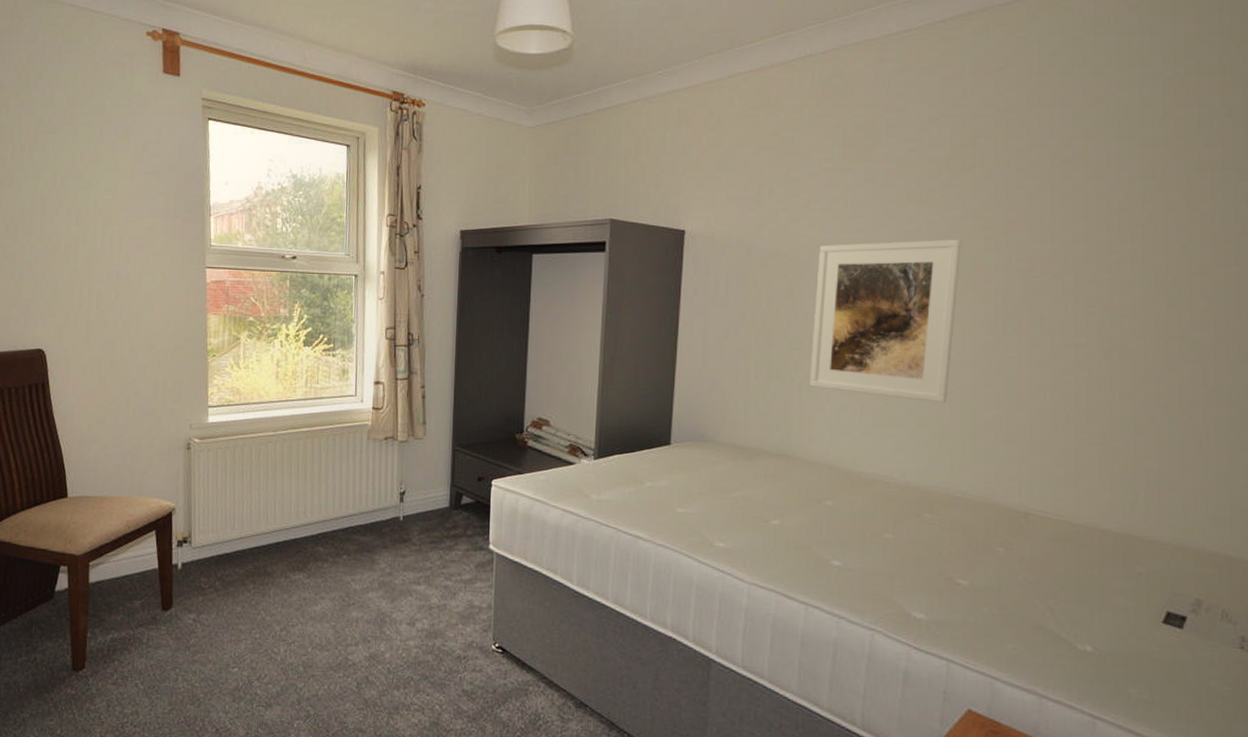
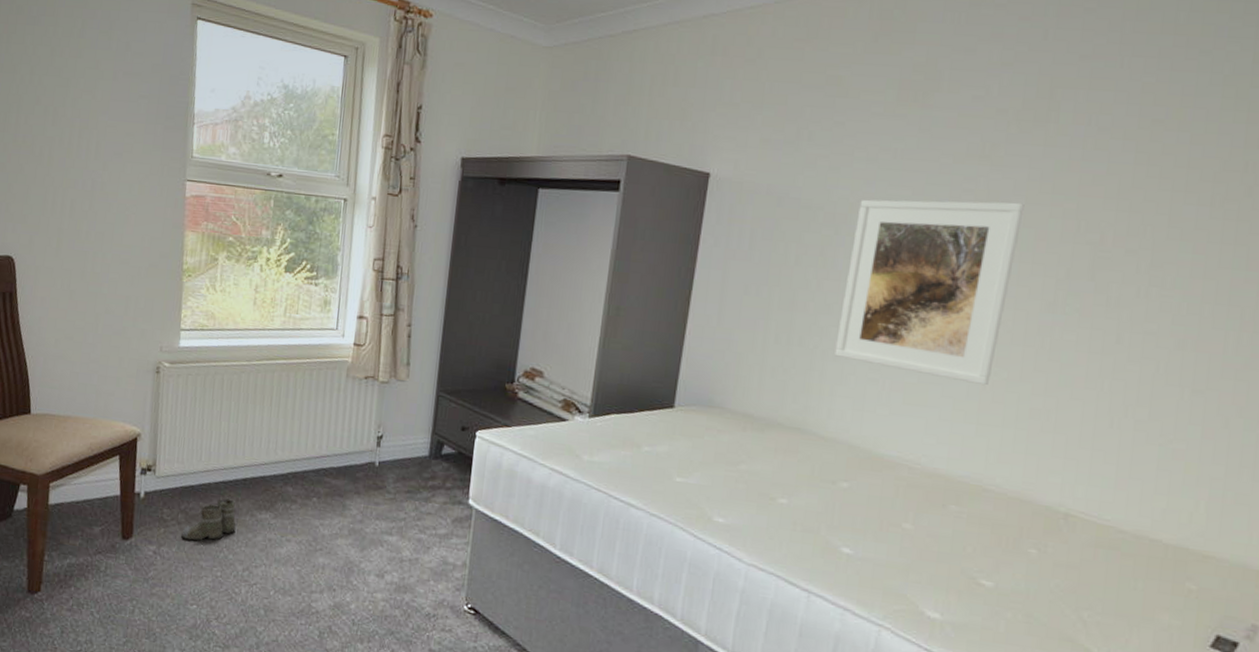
boots: none [219,562,272,609] -> present [181,497,236,545]

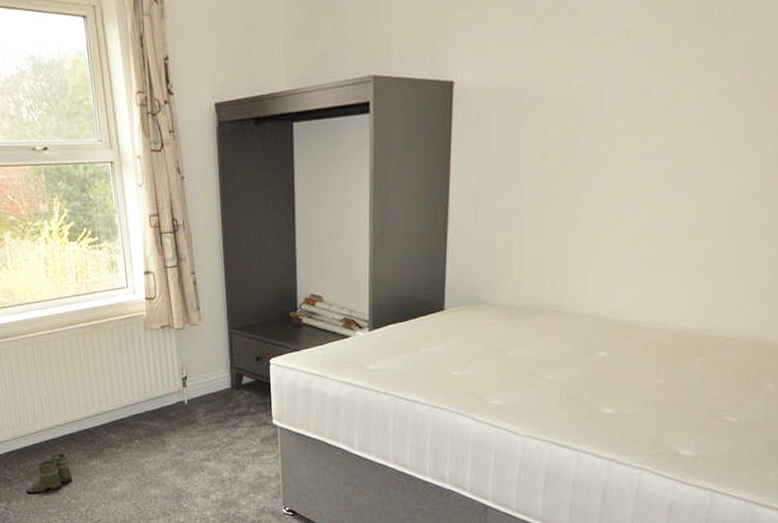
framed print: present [834,199,1025,386] -> none [585,64,753,246]

